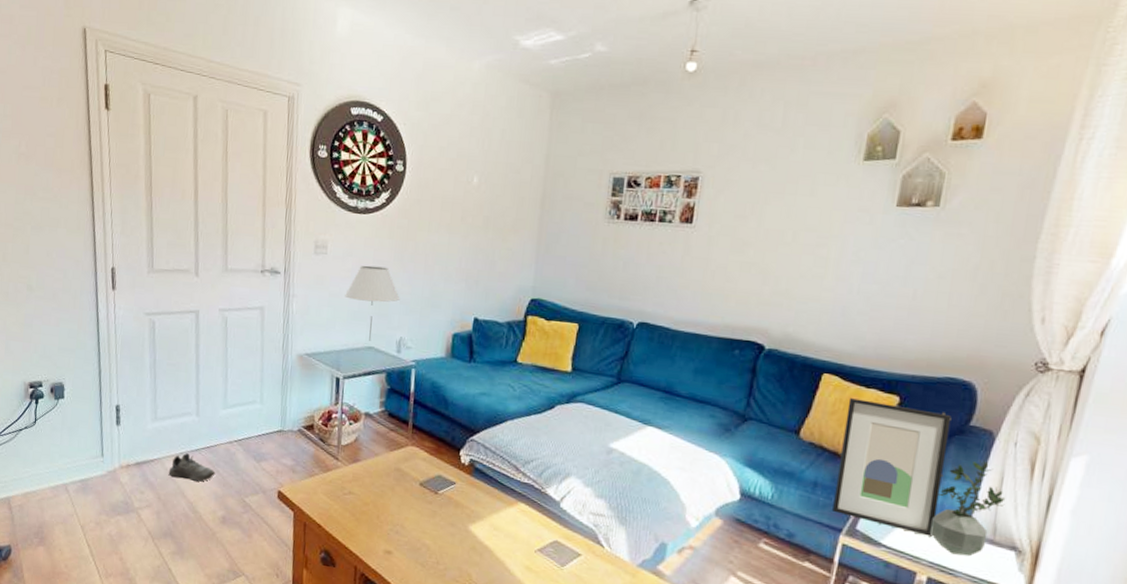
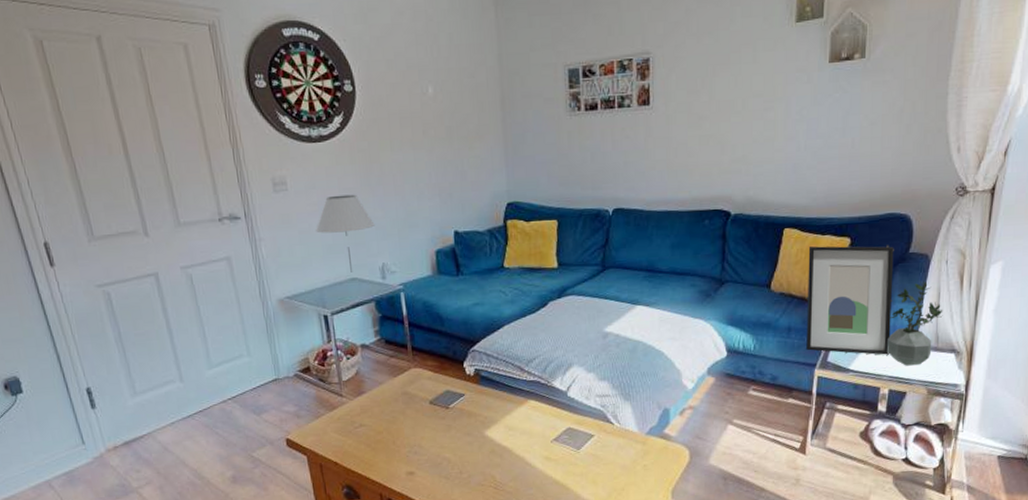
athletic shoe: present [168,453,216,482] -> none [162,422,215,448]

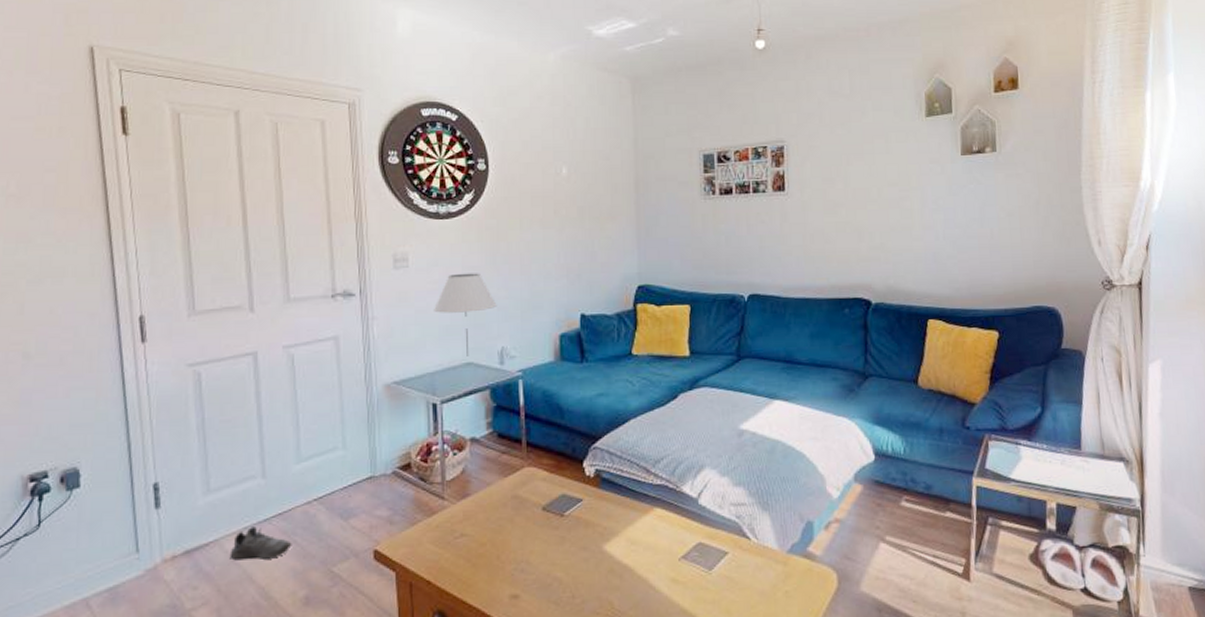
athletic shoe: none [162,422,215,448] -> present [229,527,292,559]
picture frame: present [805,244,894,355] -> none [955,338,1053,463]
potted plant: present [886,280,943,366] -> none [1048,379,1106,476]

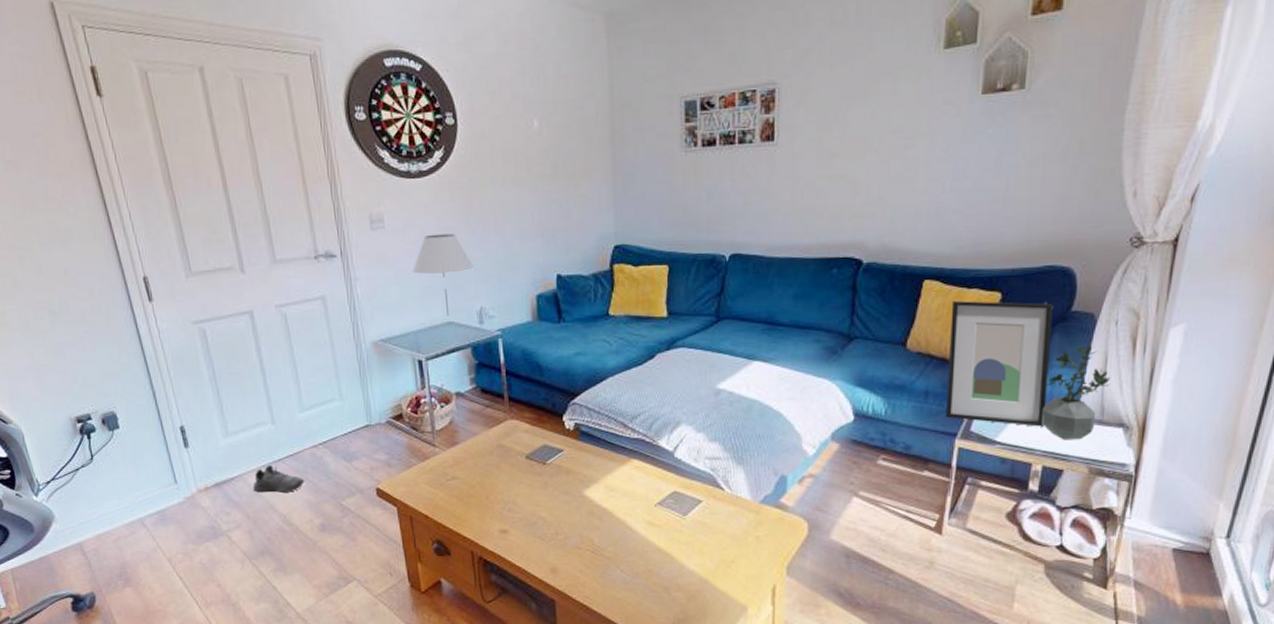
picture frame: none [955,338,1053,463] -> present [946,300,1053,427]
potted plant: none [1048,379,1106,476] -> present [1041,343,1111,440]

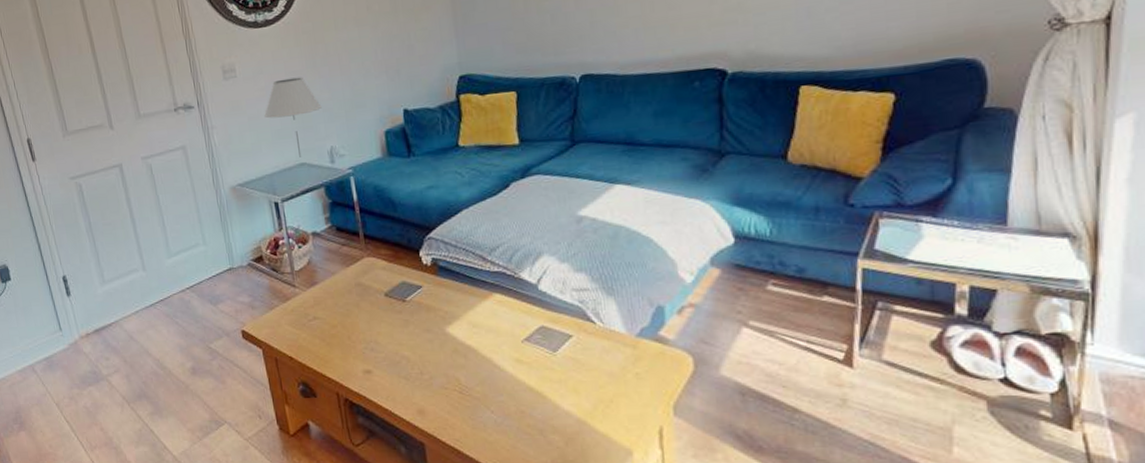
athletic shoe: present [252,465,305,492] -> none [128,311,175,337]
picture frame: present [946,300,1053,427] -> none [835,99,967,241]
potted plant: present [1041,343,1111,440] -> none [960,143,1045,255]

